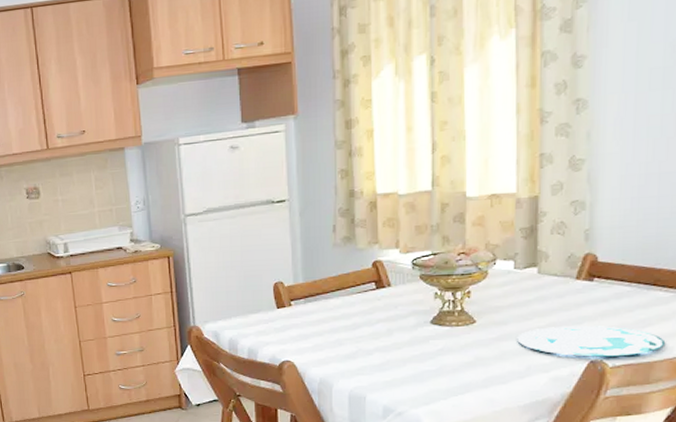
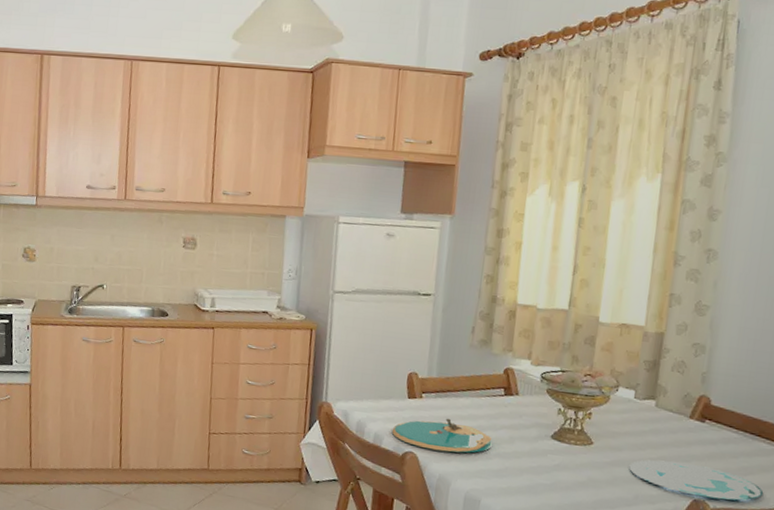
plate: none [265,321,371,355] -> present [391,418,493,453]

